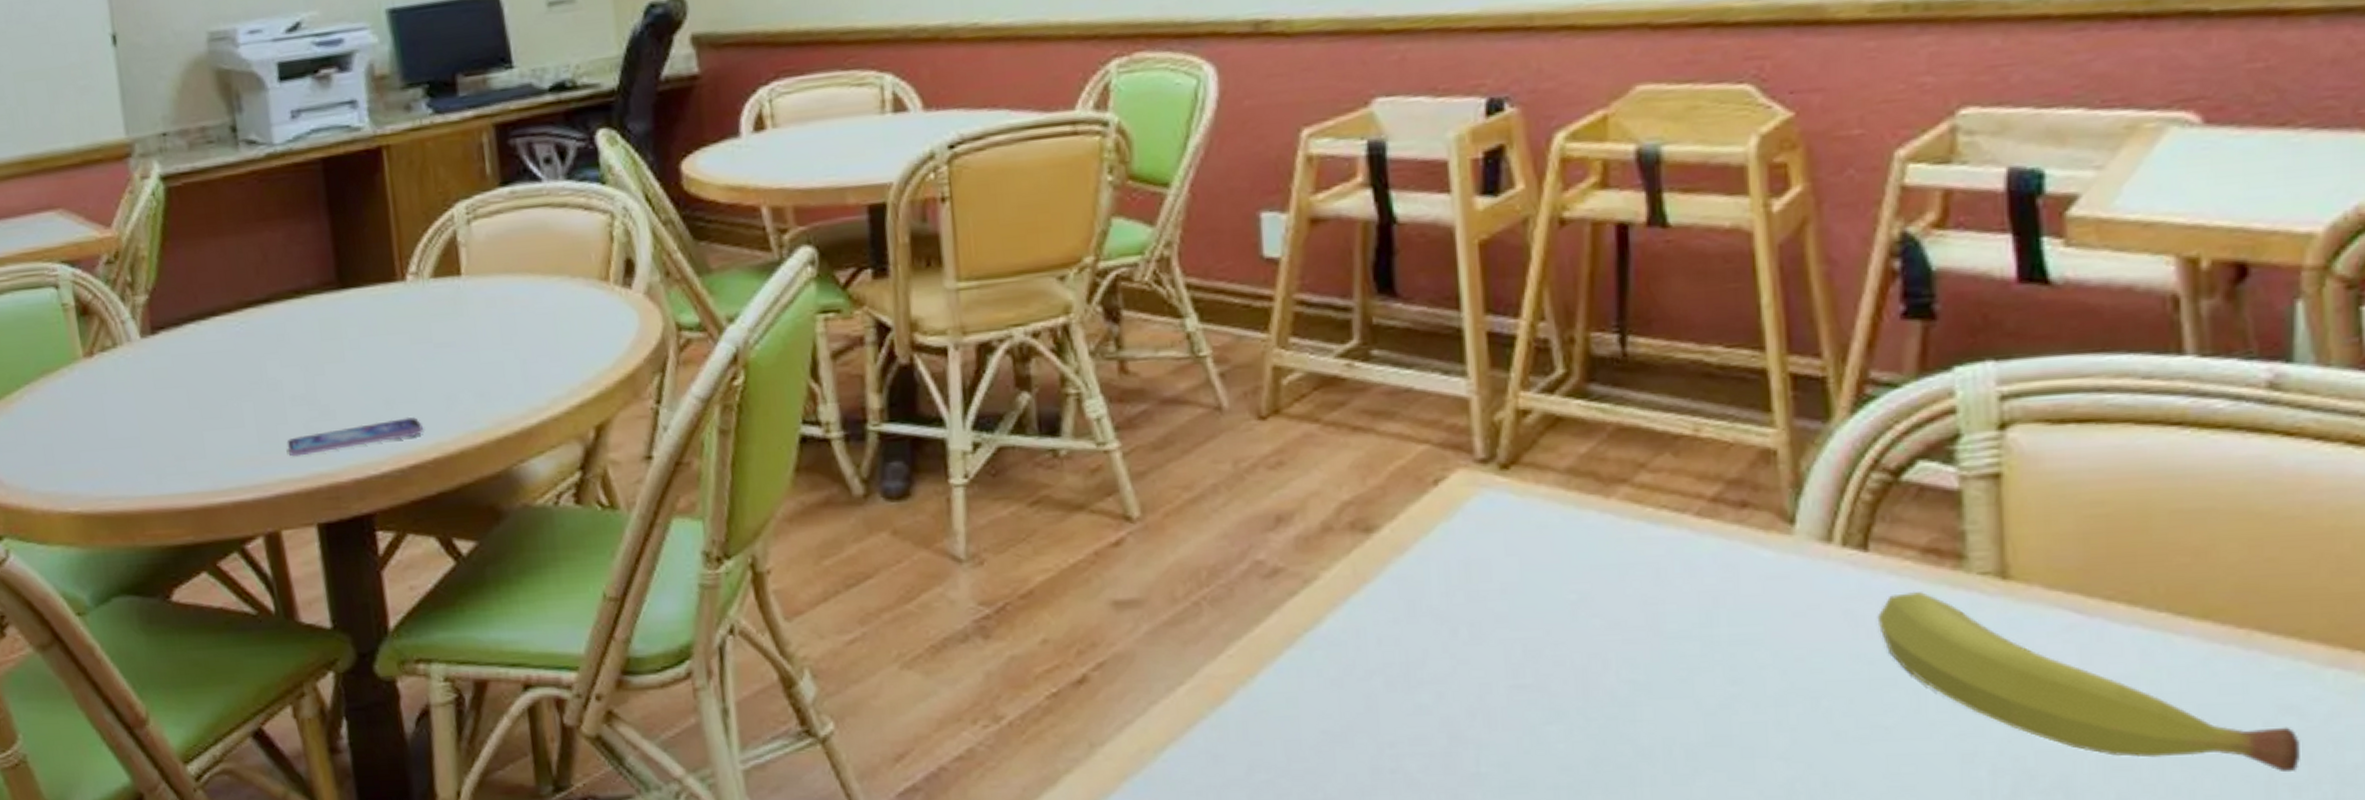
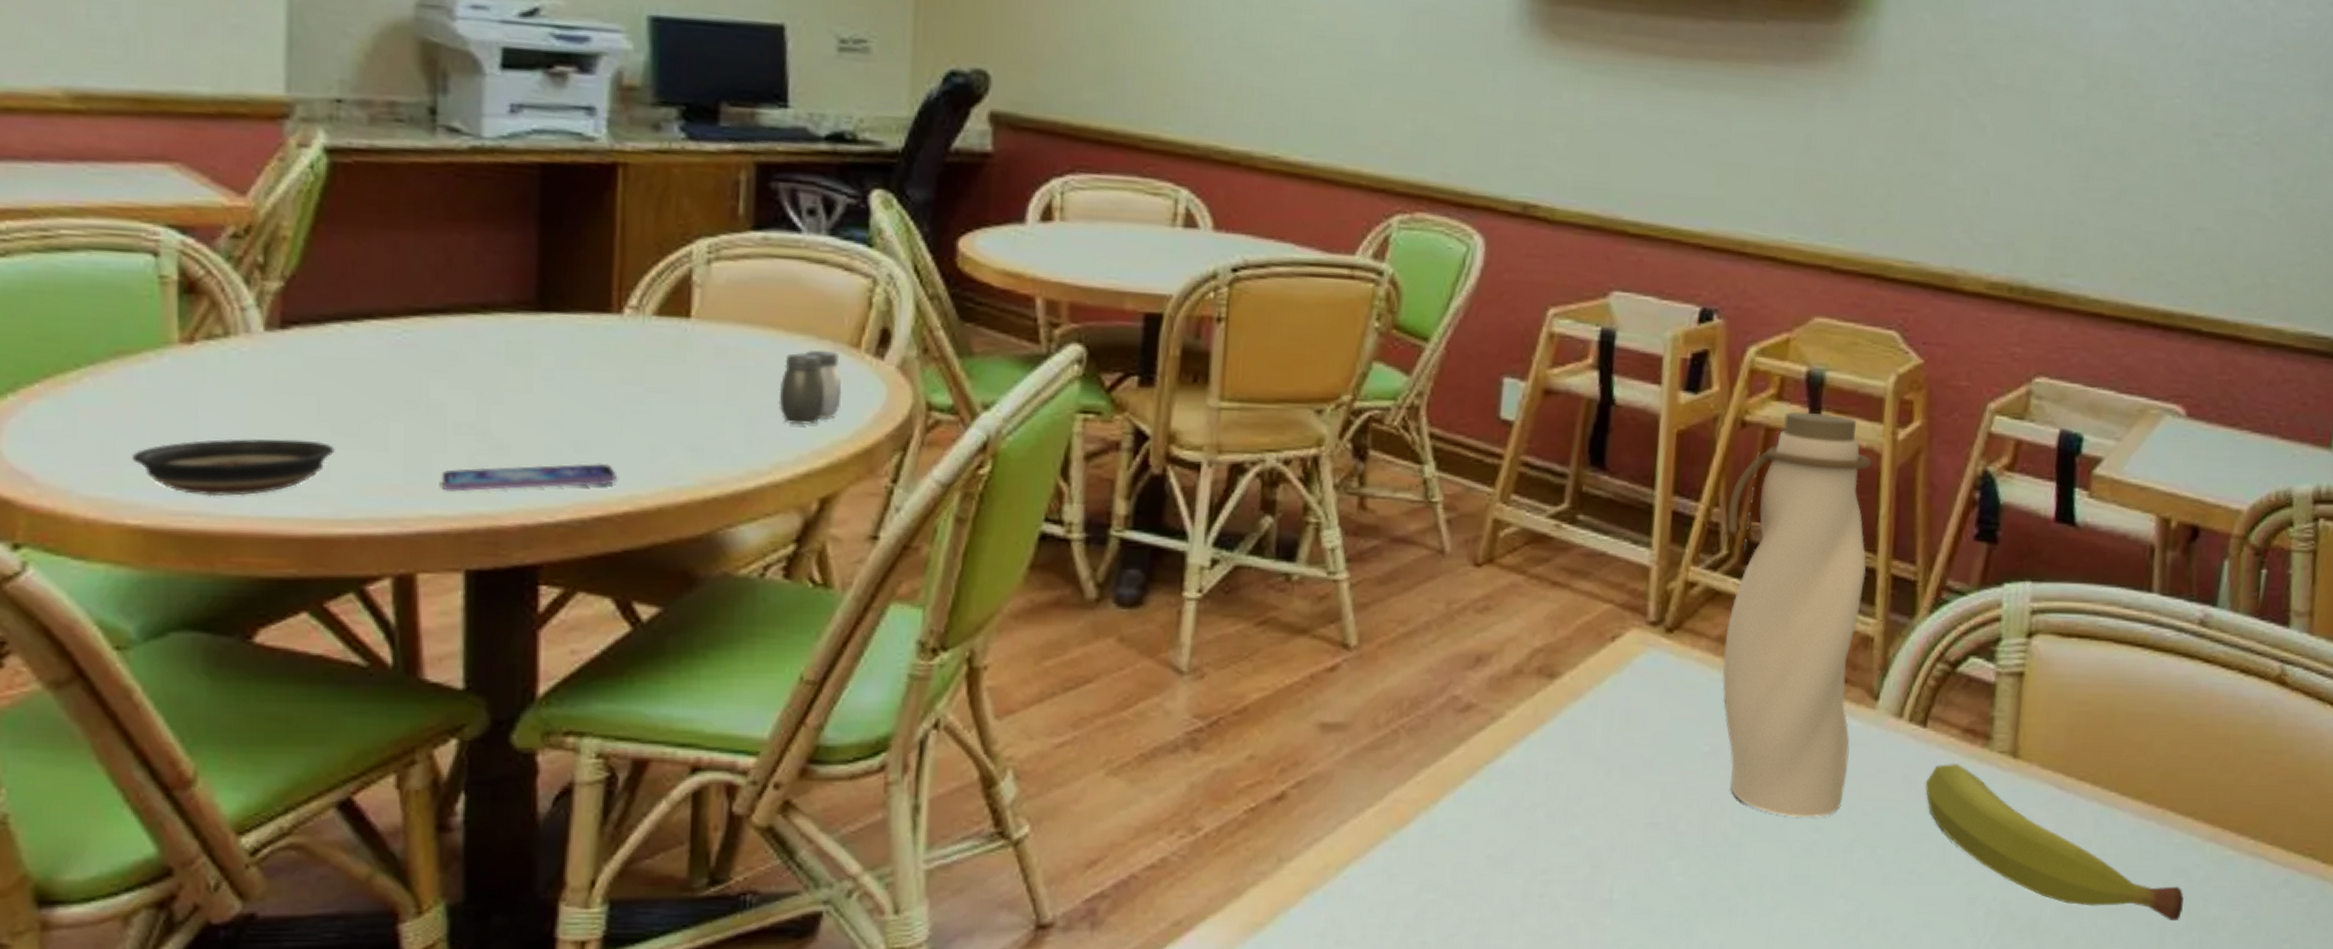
saucer: none [65,425,206,482] -> present [133,438,335,497]
salt and pepper shaker: none [545,286,600,361] -> present [778,350,842,425]
water bottle: none [1557,194,1765,670] -> present [1722,412,1872,818]

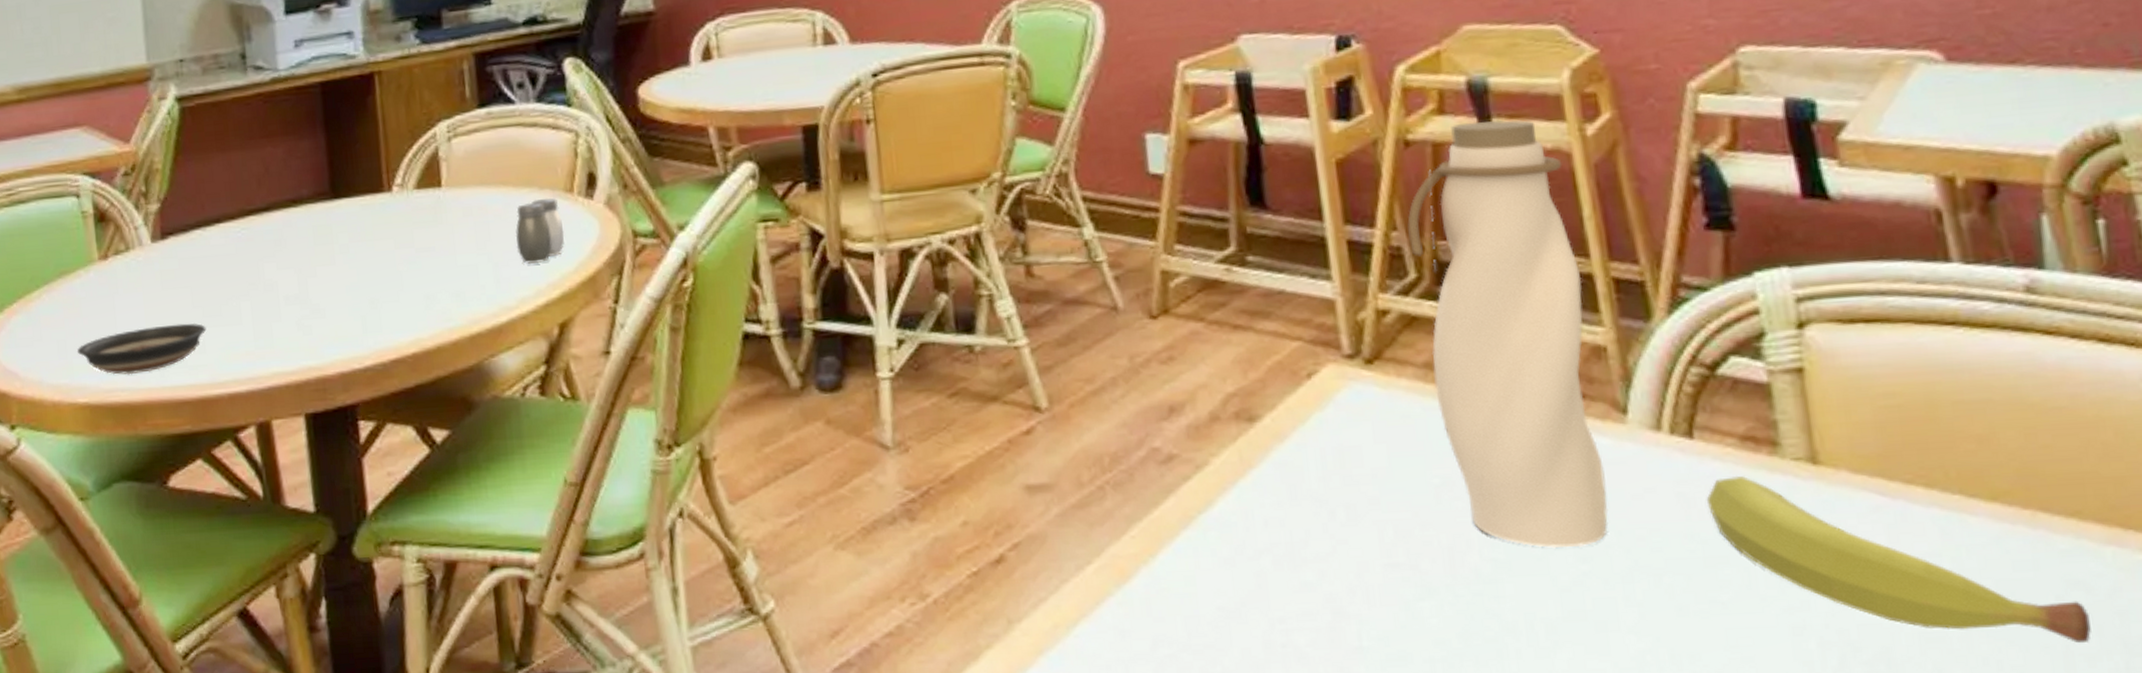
smartphone: present [441,462,616,492] -> none [280,315,404,352]

